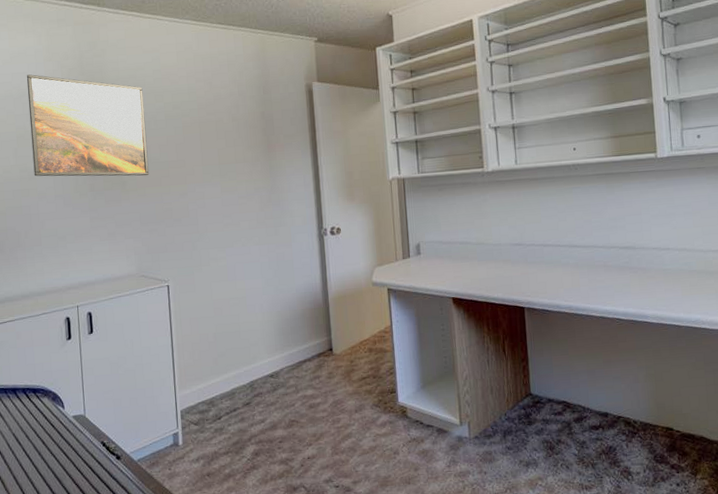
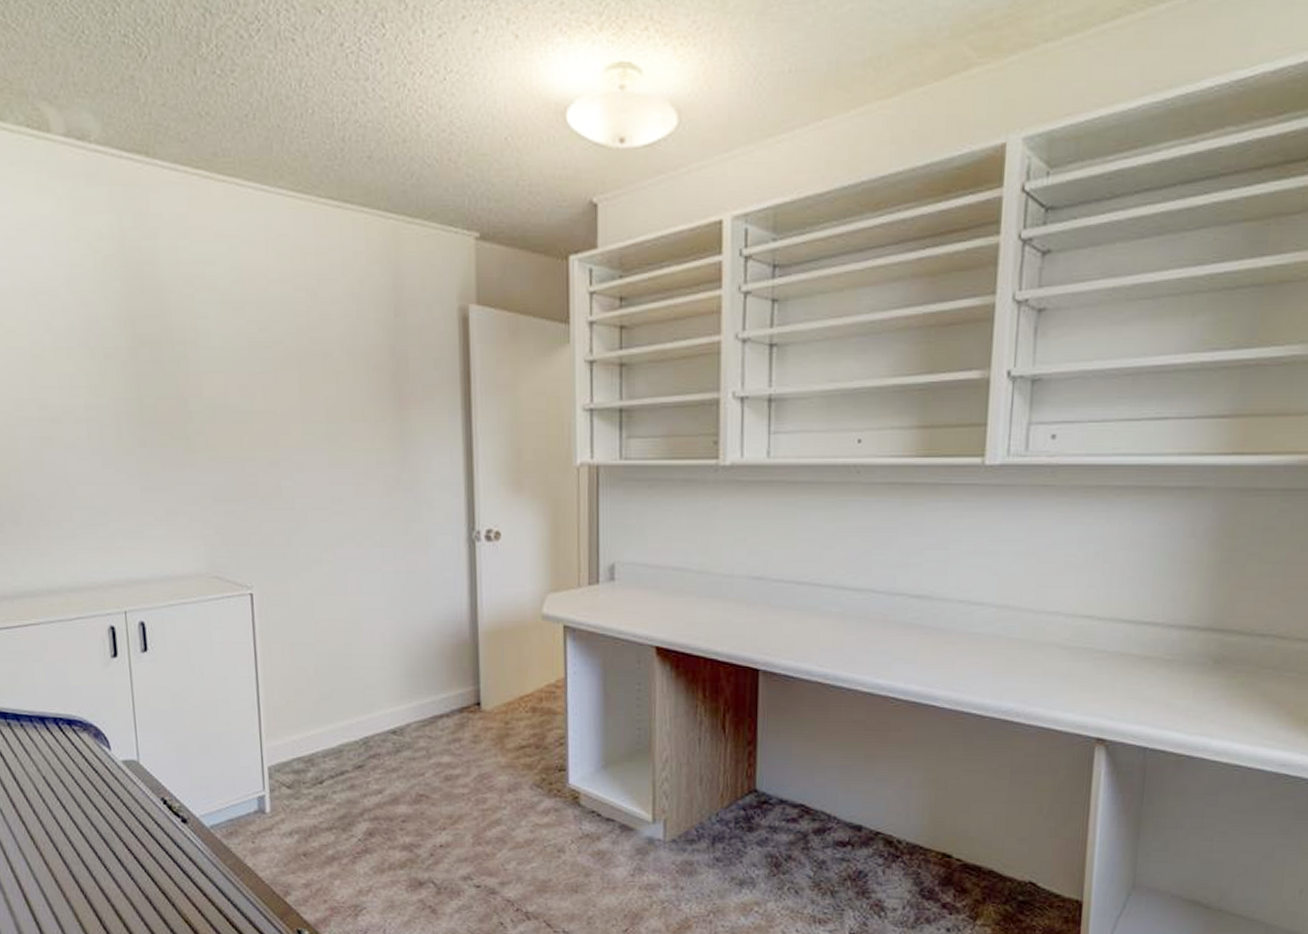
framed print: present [26,74,150,177] -> none [42,260,225,431]

